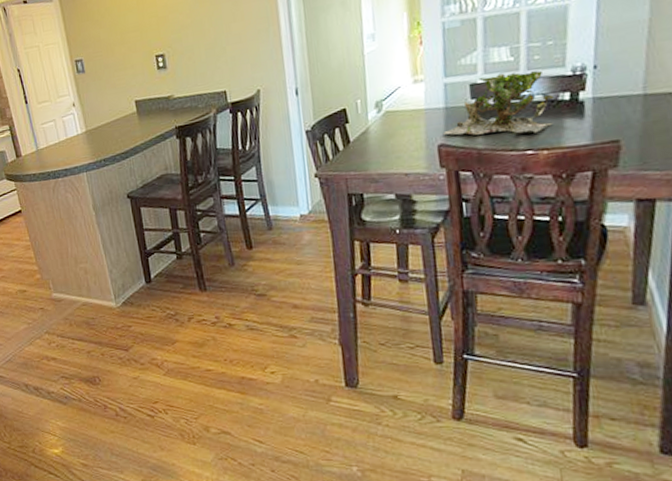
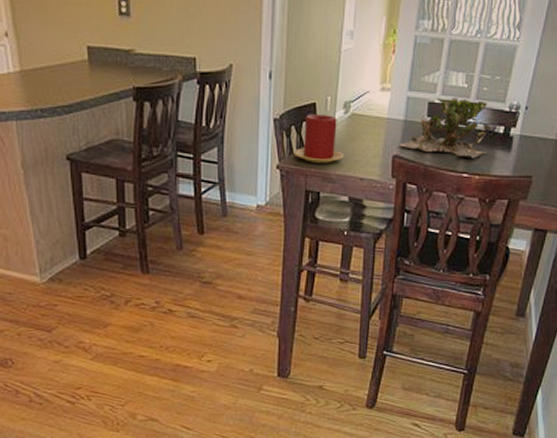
candle: none [330,117,384,166] -> present [293,114,345,163]

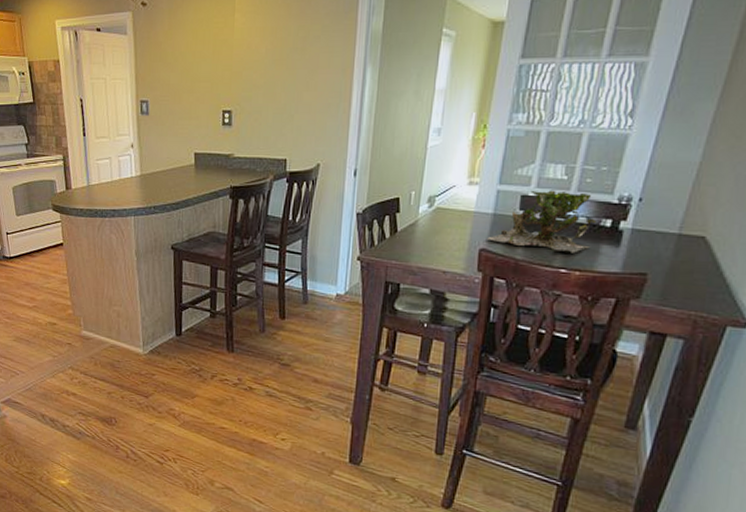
candle: present [293,114,345,163] -> none [375,209,427,256]

